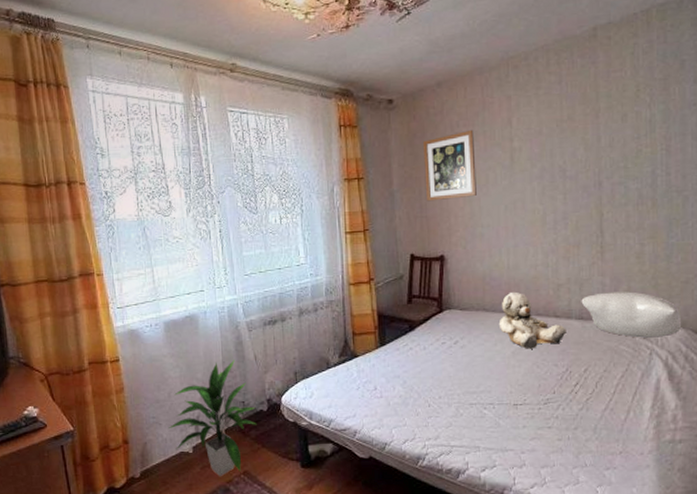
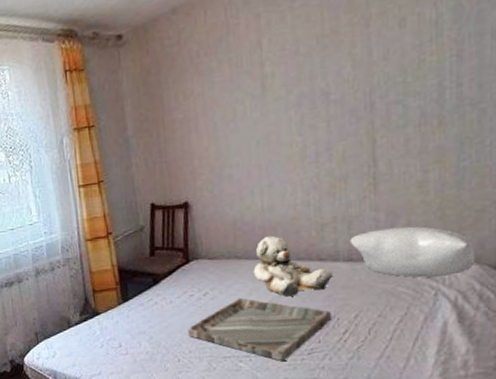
wall art: present [422,129,477,202] -> none [158,58,223,145]
tray: none [438,347,564,410] -> present [187,297,331,362]

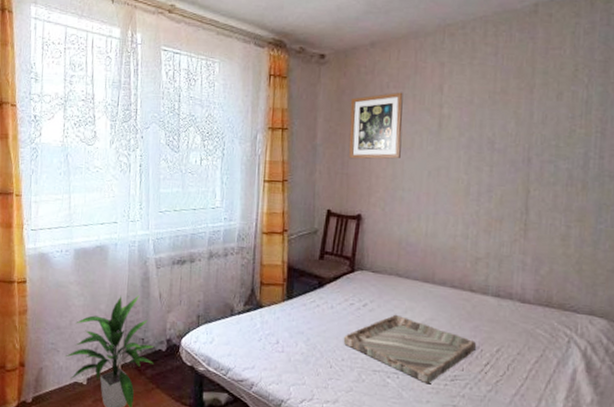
wall art: none [158,58,223,145] -> present [349,92,403,159]
teddy bear: present [253,235,333,297] -> none [411,259,481,321]
pillow: present [350,226,476,278] -> none [499,271,605,326]

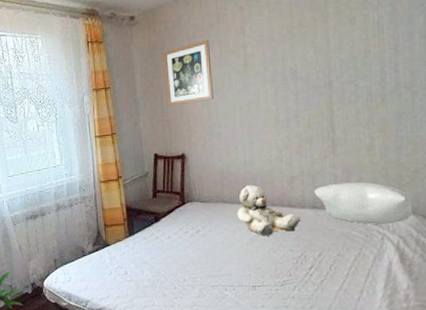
tray: present [343,314,476,384] -> none [182,235,300,291]
teddy bear: none [411,259,481,321] -> present [237,184,301,236]
pillow: none [499,271,605,326] -> present [314,182,413,225]

